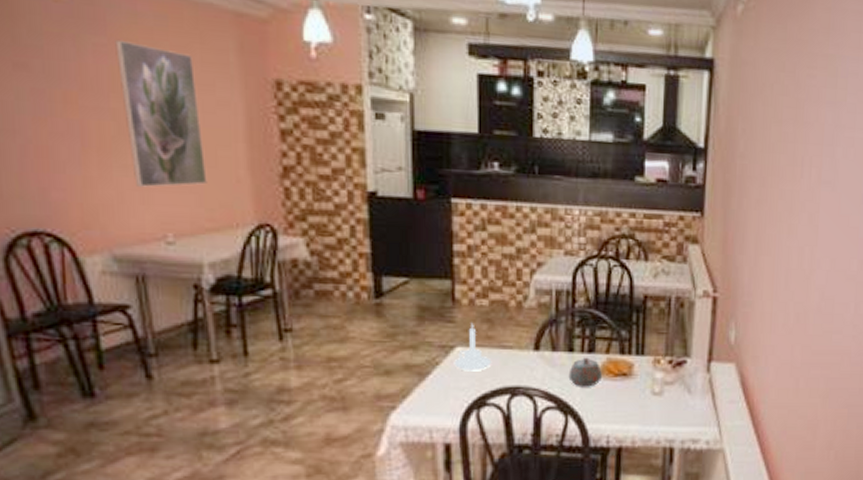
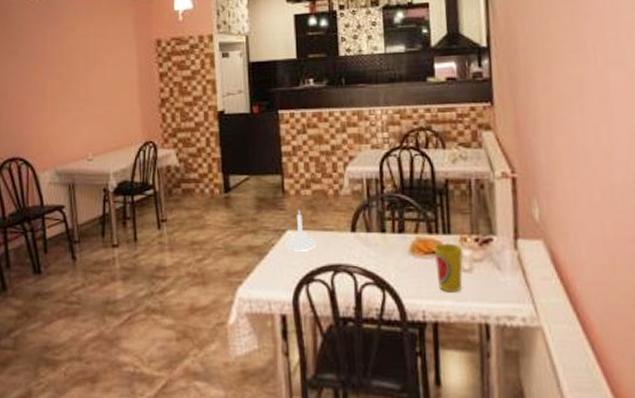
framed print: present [115,39,207,187] -> none [63,27,114,122]
teapot: present [568,357,602,387] -> none [382,237,413,265]
cup: none [624,365,655,416] -> present [434,243,463,292]

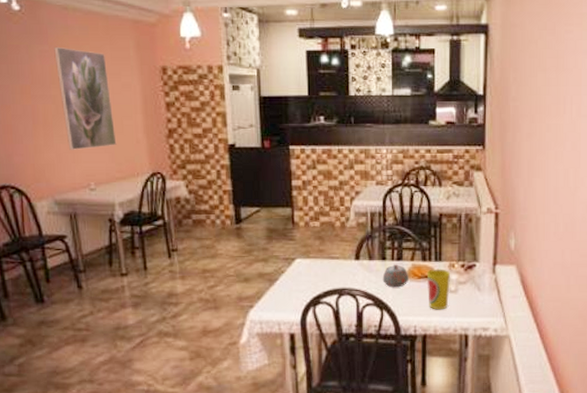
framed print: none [63,27,114,122] -> present [54,46,117,150]
candle holder: present [286,209,317,251] -> none [295,240,324,278]
teapot: none [382,237,413,265] -> present [382,264,408,288]

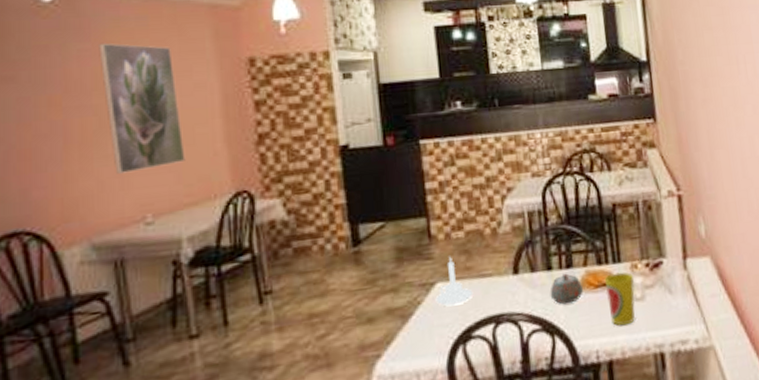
candle holder: none [295,240,324,278] -> present [435,256,474,306]

